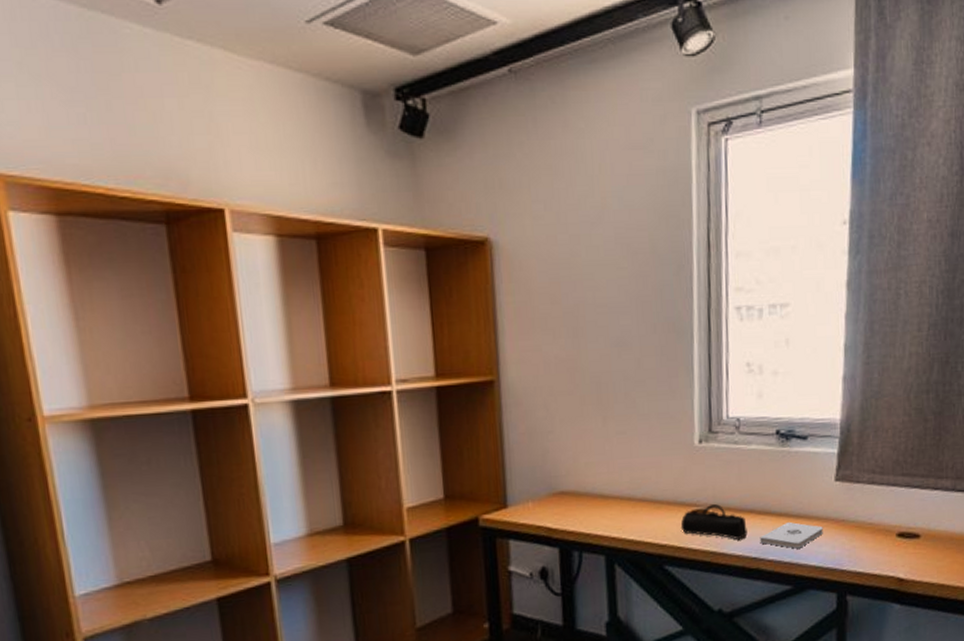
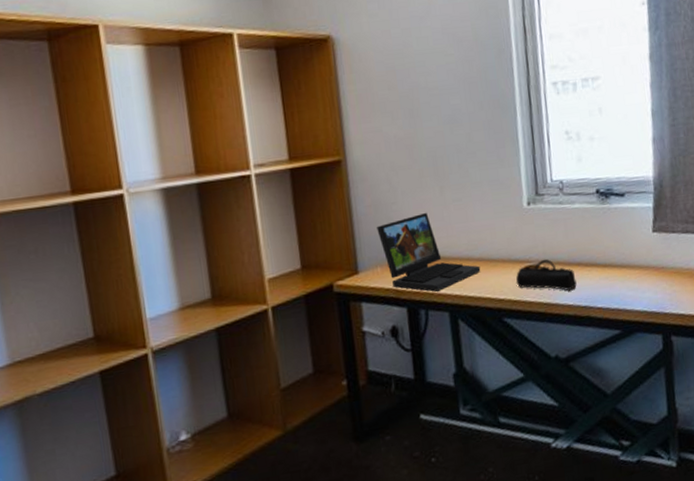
laptop: none [530,444,643,532] -> present [377,212,481,292]
notepad: present [759,521,823,549] -> none [588,271,646,296]

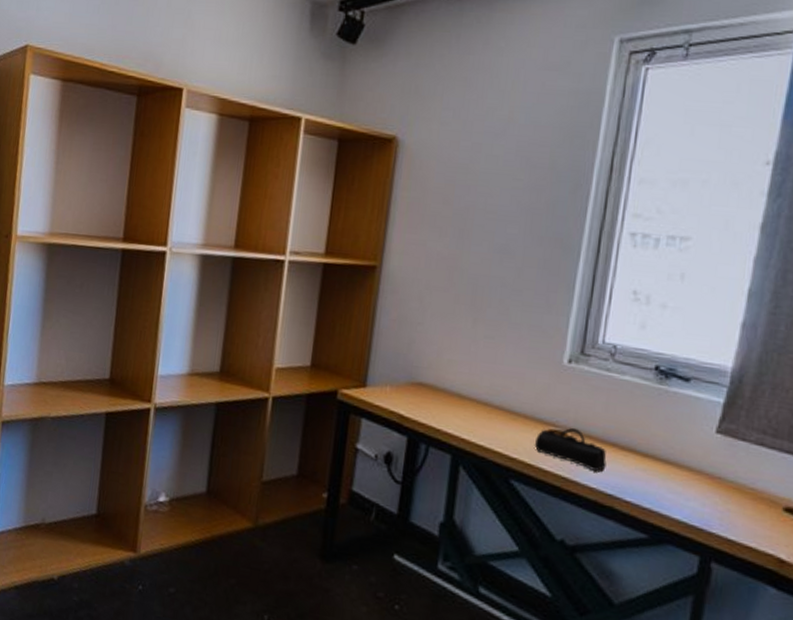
laptop: present [377,212,481,292] -> none [395,341,498,429]

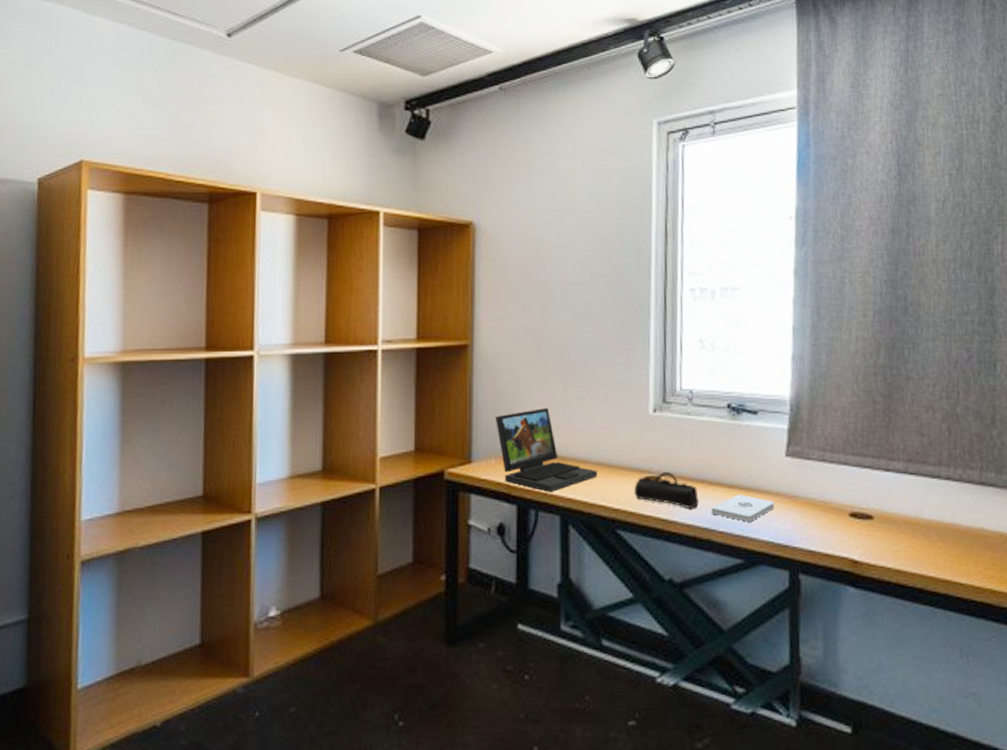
laptop: none [395,341,498,429] -> present [496,407,598,492]
notepad: none [618,465,694,497] -> present [711,494,774,522]

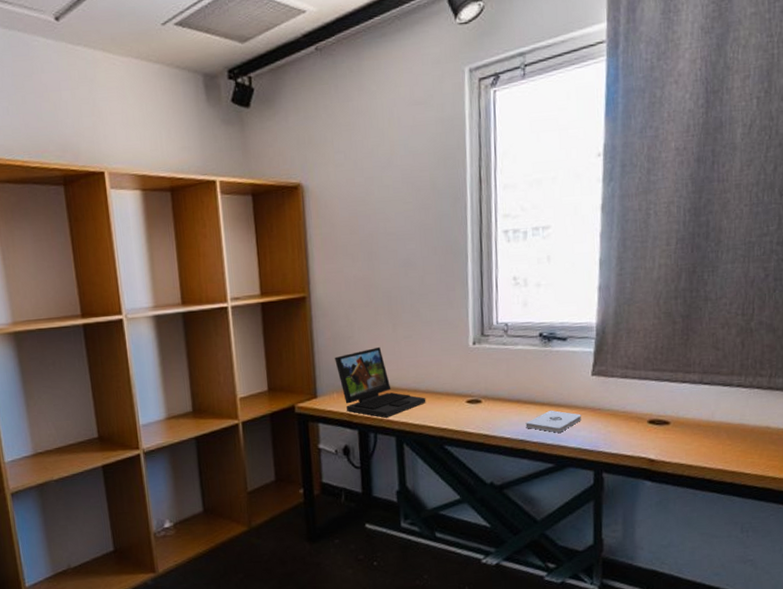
pencil case: present [633,472,699,508] -> none [458,395,515,425]

